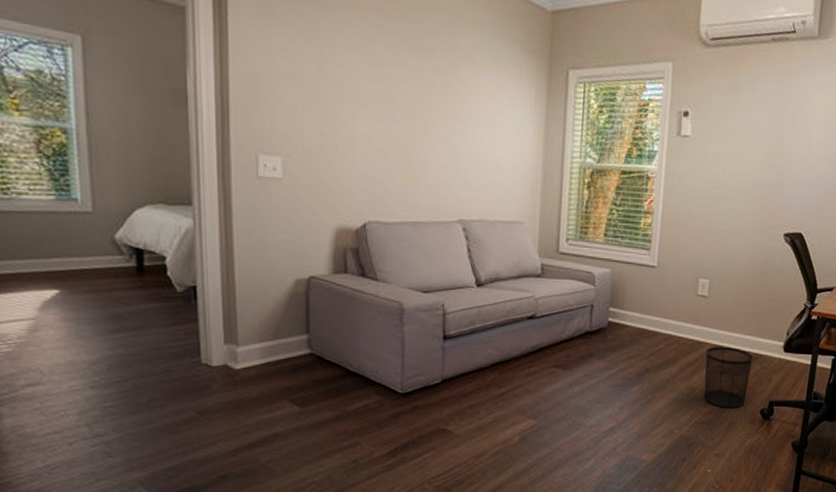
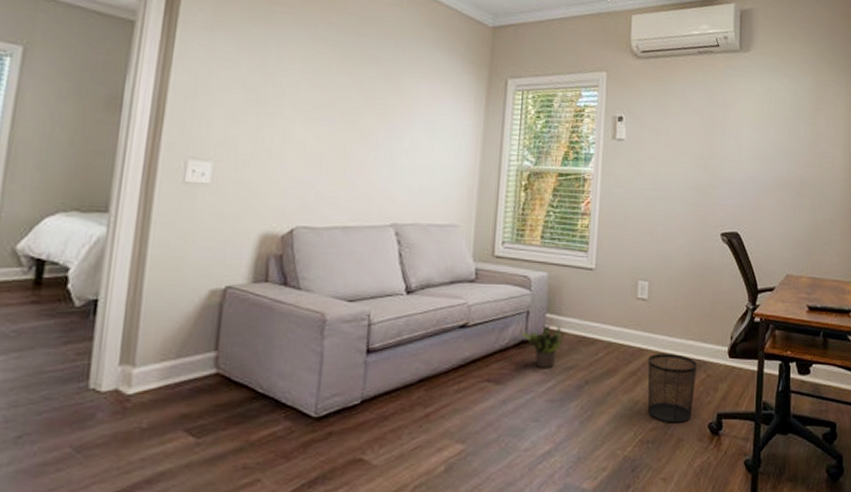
potted plant: none [585,318,627,358] -> present [520,325,565,369]

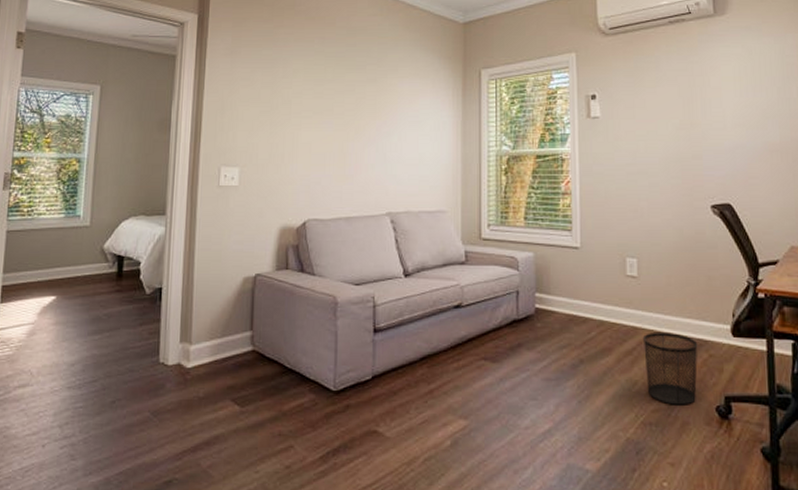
potted plant: present [520,325,565,369] -> none [512,305,556,348]

